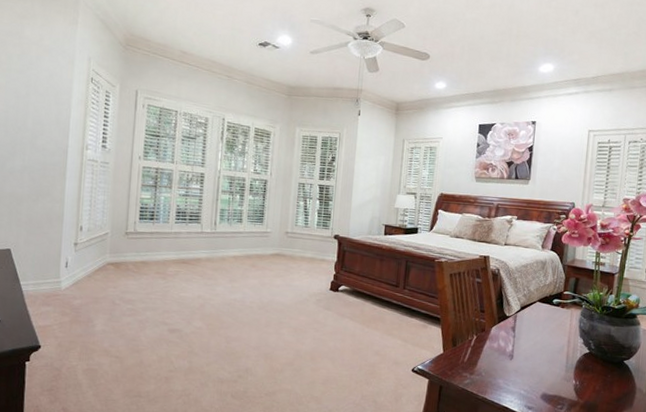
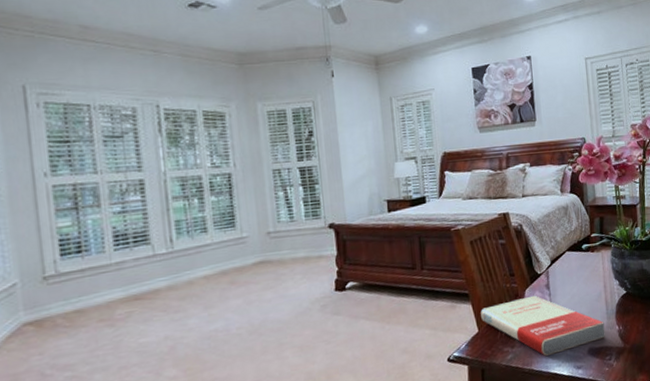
book: none [448,333,562,390] -> present [481,295,605,356]

